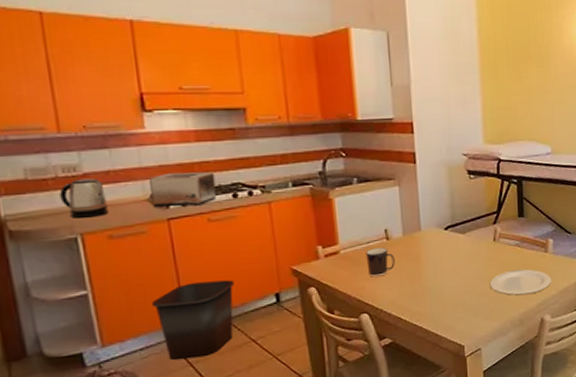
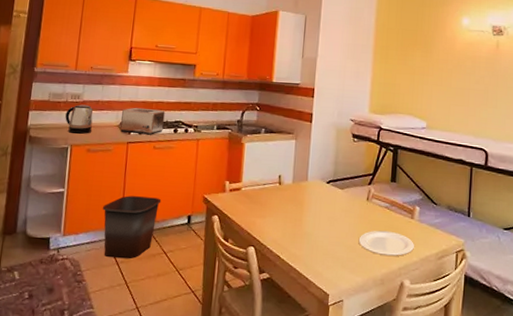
mug: present [366,247,395,277] -> none [260,190,283,216]

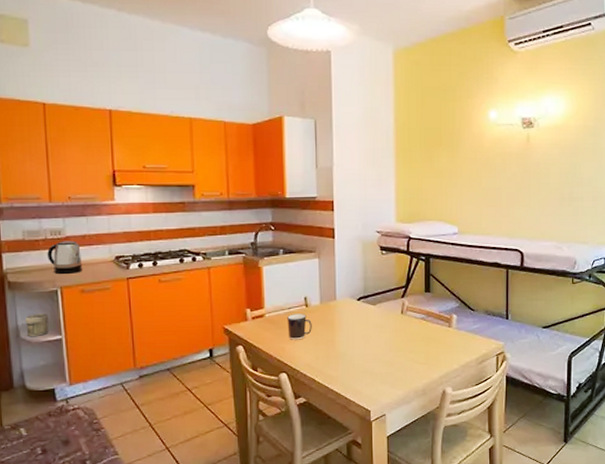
jar: none [37,167,56,188] -> present [25,313,49,337]
waste bin: present [103,196,162,259] -> none [111,334,177,402]
toaster: present [120,107,165,135] -> none [115,238,167,269]
mug: none [260,190,283,216] -> present [287,314,312,340]
plate: present [358,230,414,257] -> none [396,341,454,367]

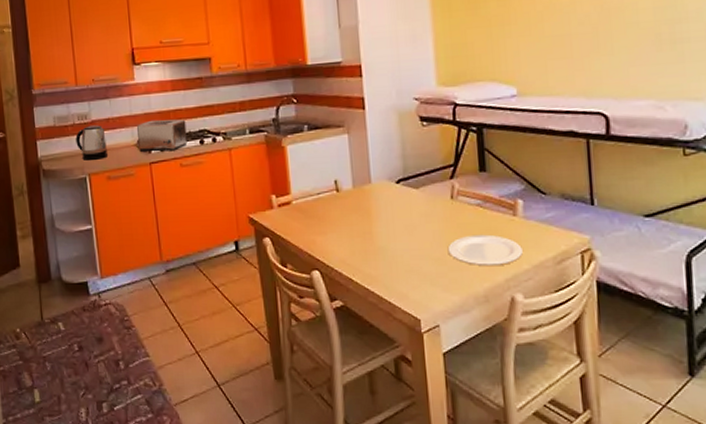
jar: present [25,313,49,337] -> none [59,202,80,227]
toaster: none [115,238,167,269] -> present [137,119,187,153]
mug: present [287,314,312,340] -> none [316,200,345,232]
plate: none [396,341,454,367] -> present [447,234,523,267]

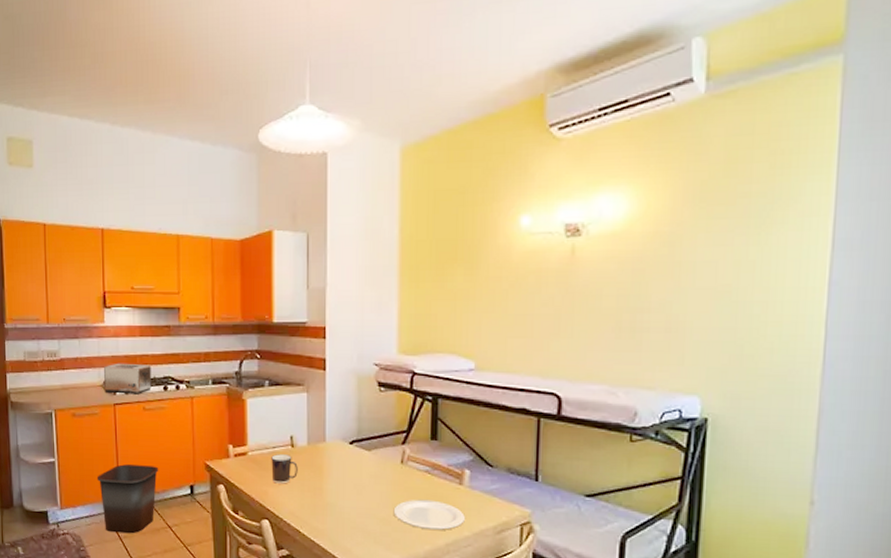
kettle: present [75,125,107,160] -> none [44,363,74,397]
waste bin: none [137,224,201,298] -> present [98,464,159,534]
mug: none [316,200,345,232] -> present [271,454,298,484]

